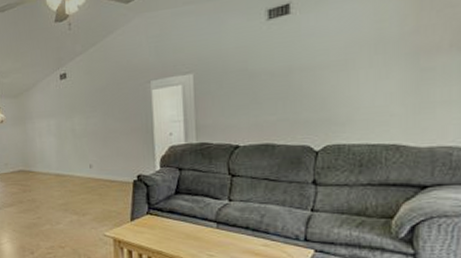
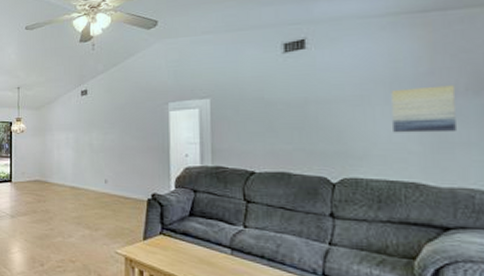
wall art: none [376,42,440,96] -> present [391,85,457,133]

